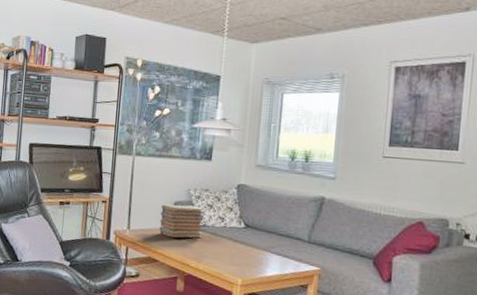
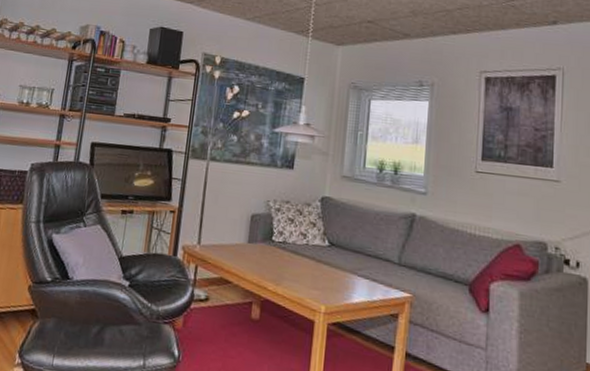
book stack: present [159,204,204,239] -> none [233,216,285,258]

